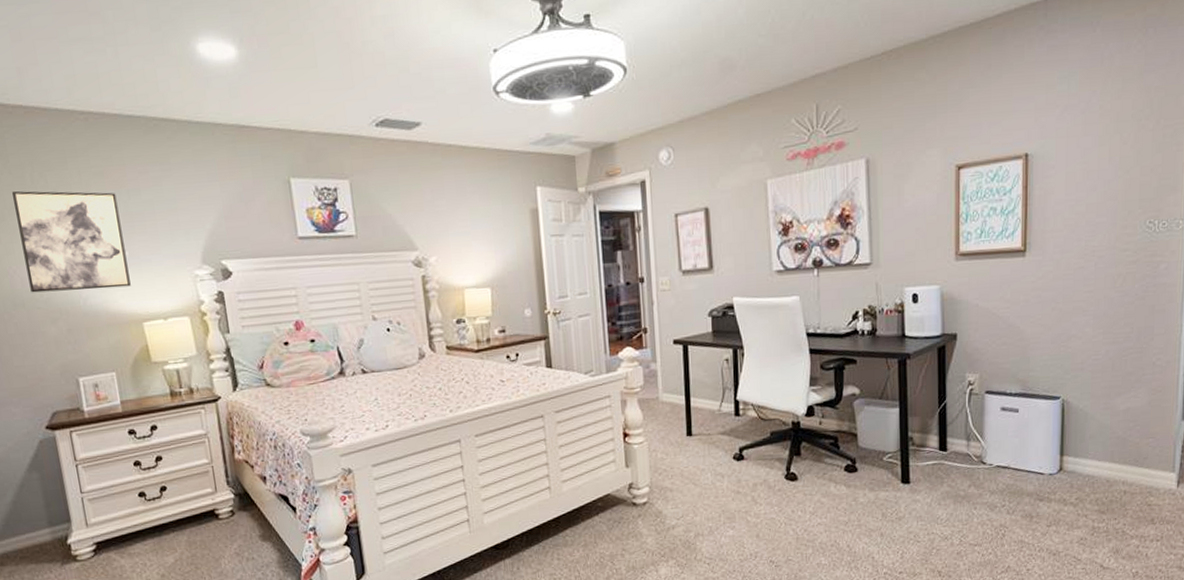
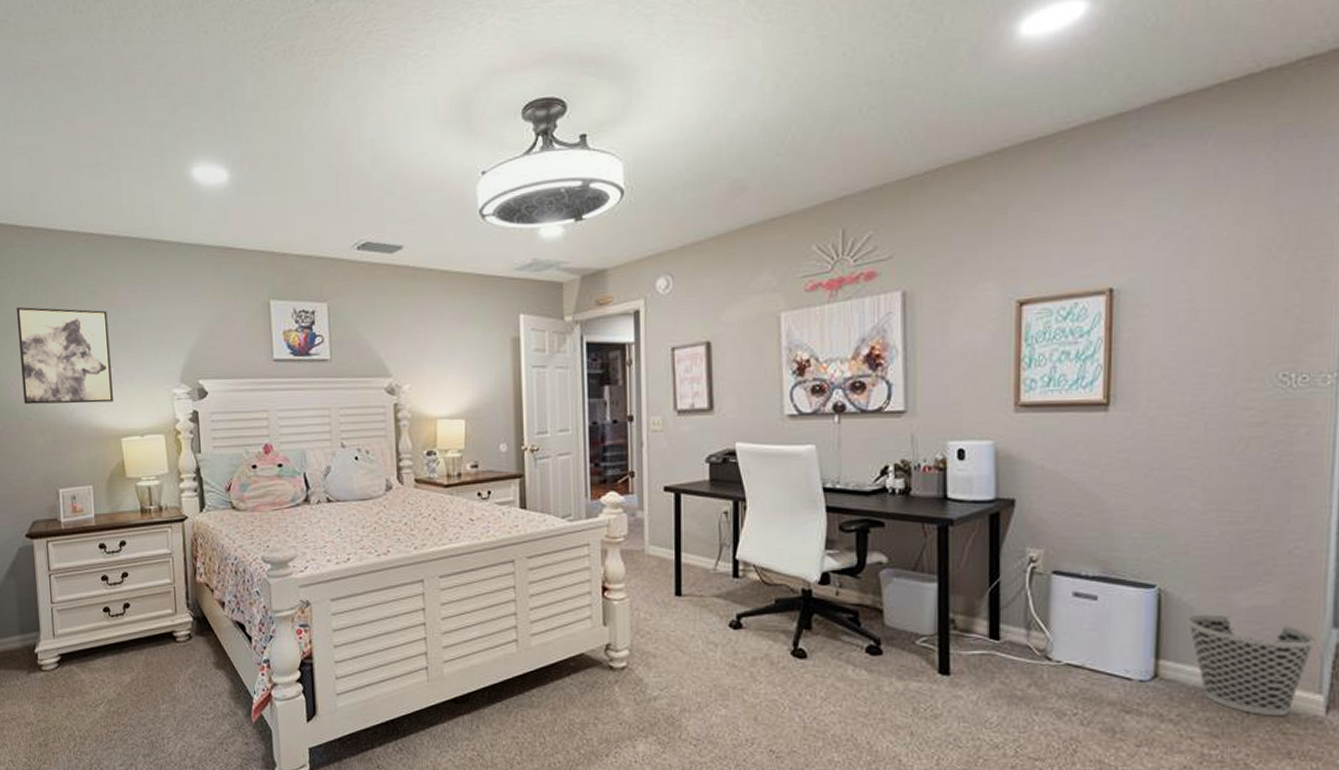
wastebasket: none [1082,416,1171,493] -> present [1186,614,1317,717]

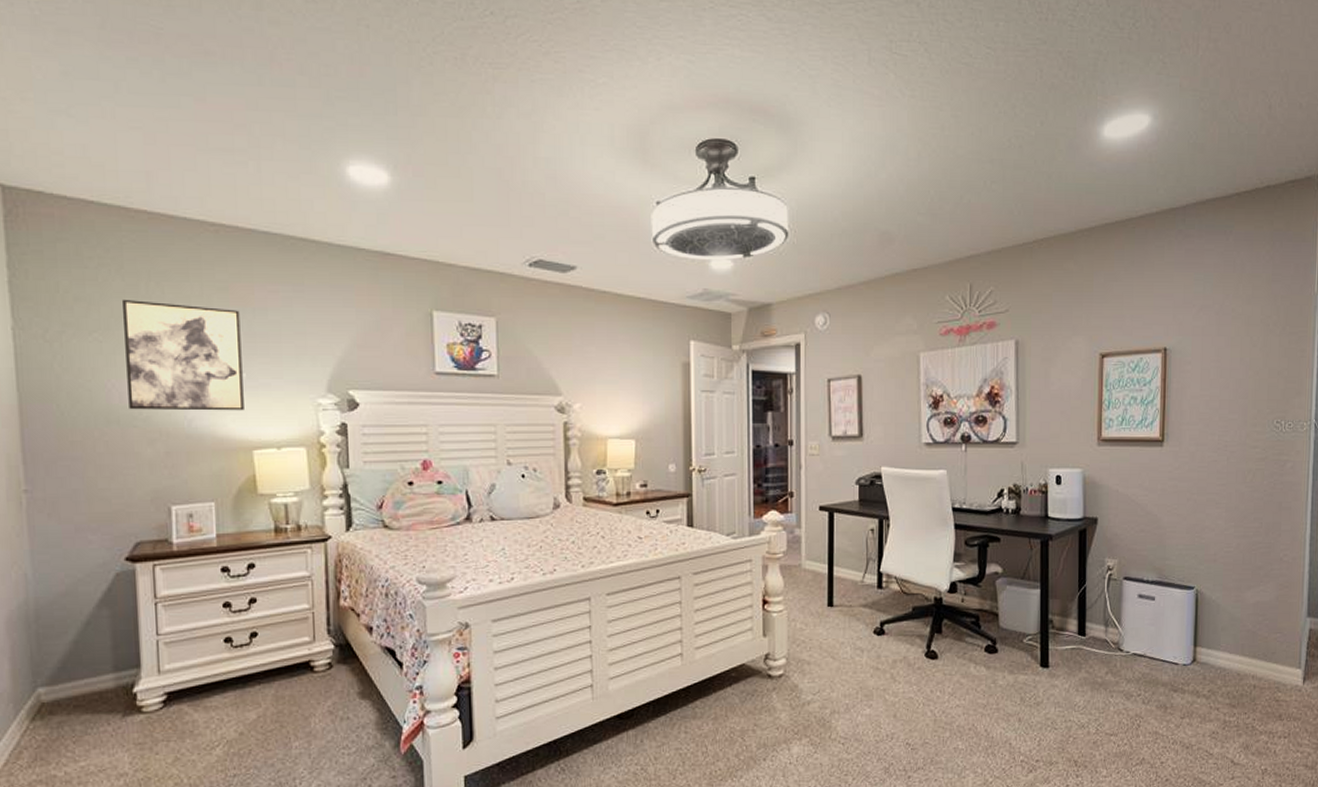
wastebasket: present [1186,614,1317,717] -> none [1214,609,1297,688]

